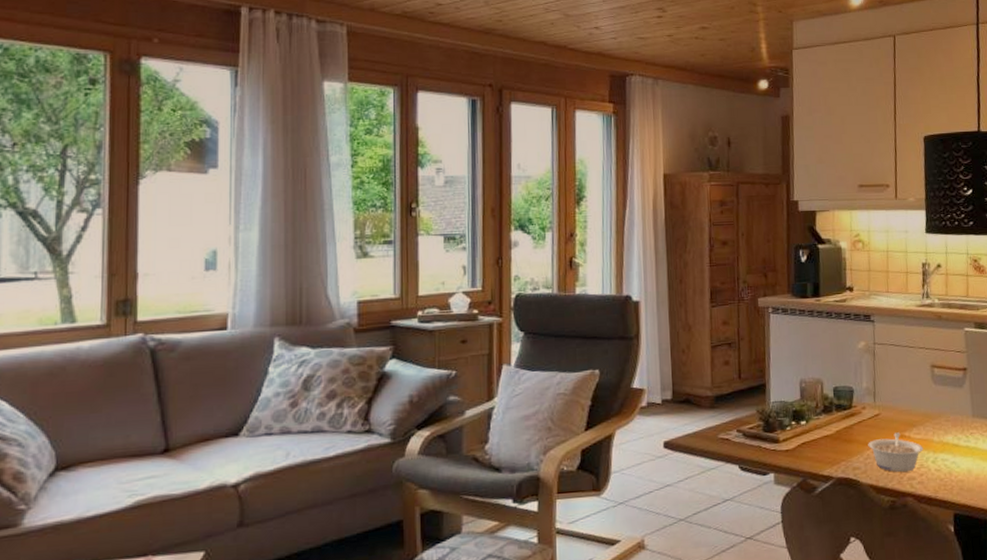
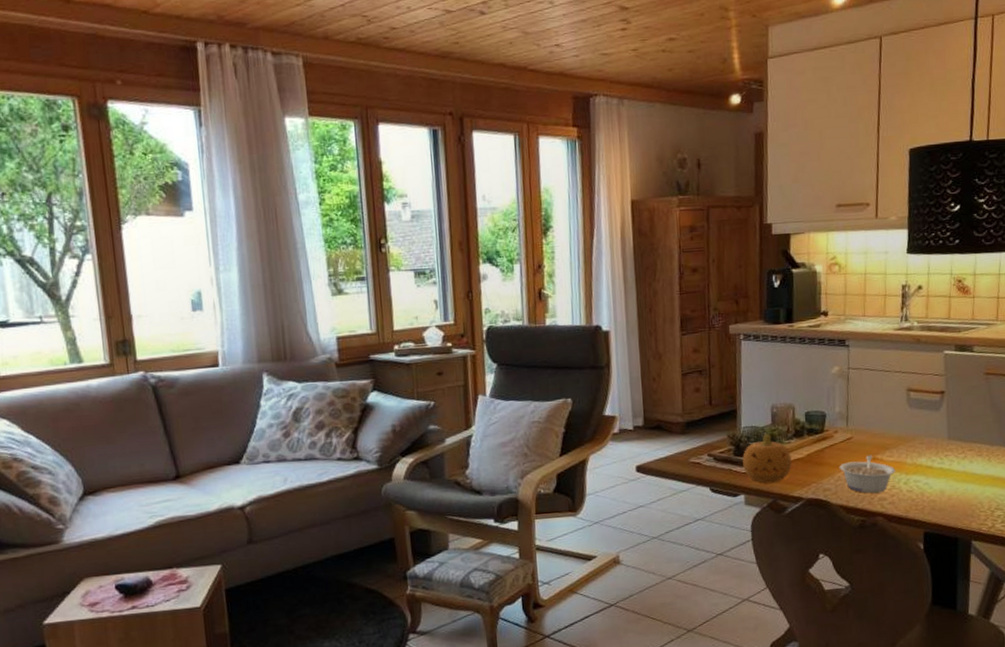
fruit: none [772,409,821,461] -> present [742,433,792,483]

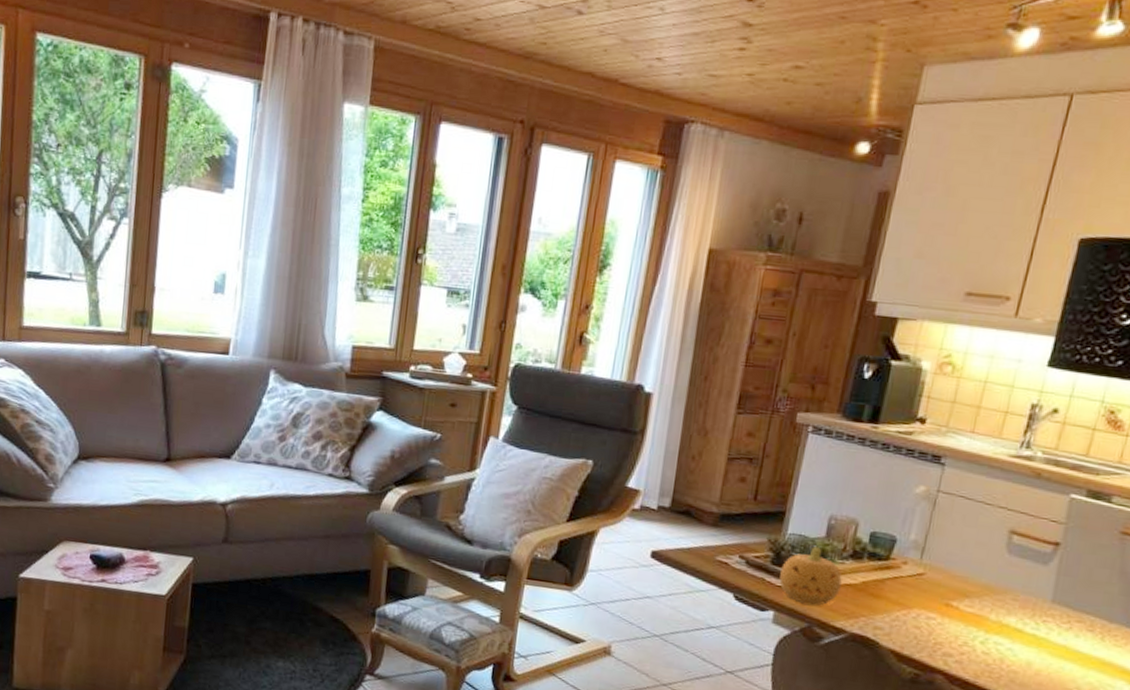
legume: present [839,455,896,494] -> none [899,599,973,647]

